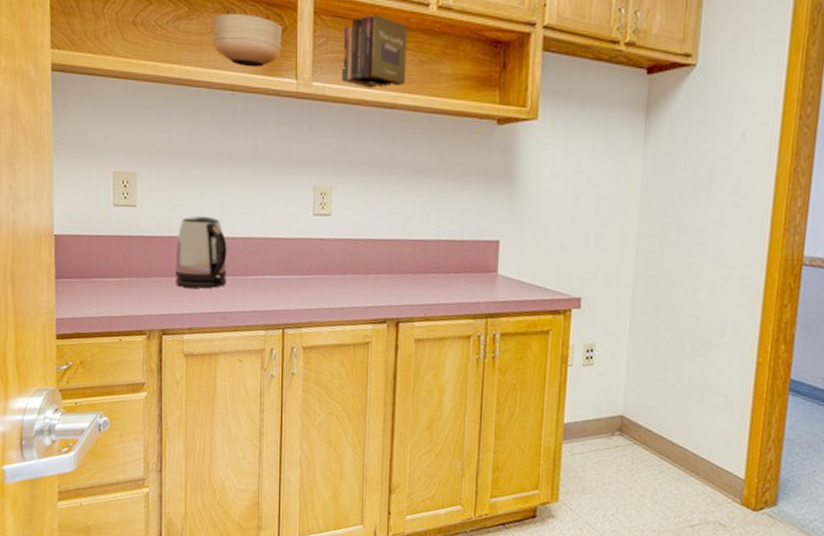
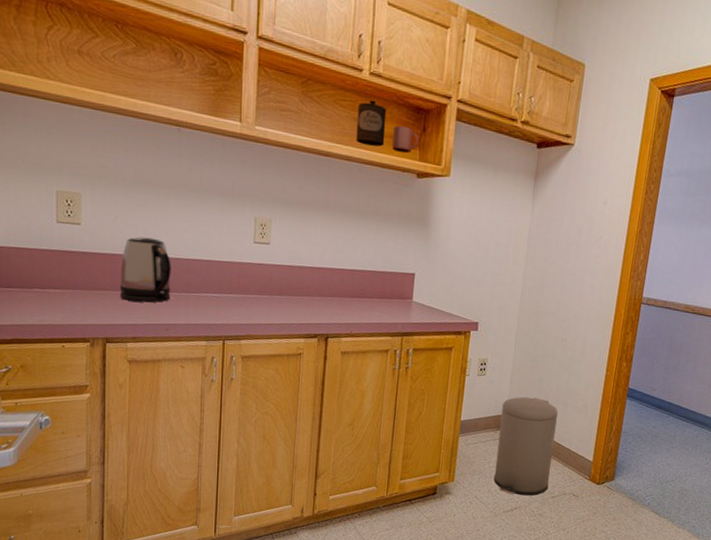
bowl: present [213,14,283,67] -> none [160,54,229,108]
books: present [341,15,408,88] -> none [282,73,343,138]
canister: none [424,38,459,91] -> present [356,100,386,147]
mug: none [467,64,497,97] -> present [392,125,418,154]
pedal bin: none [610,392,692,524] -> present [493,396,558,496]

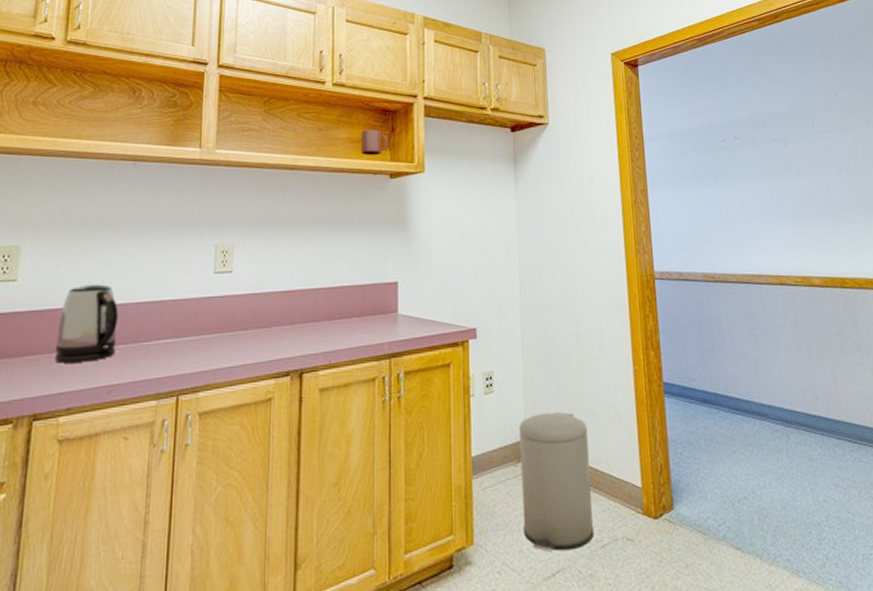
canister: present [356,100,386,147] -> none [322,109,353,153]

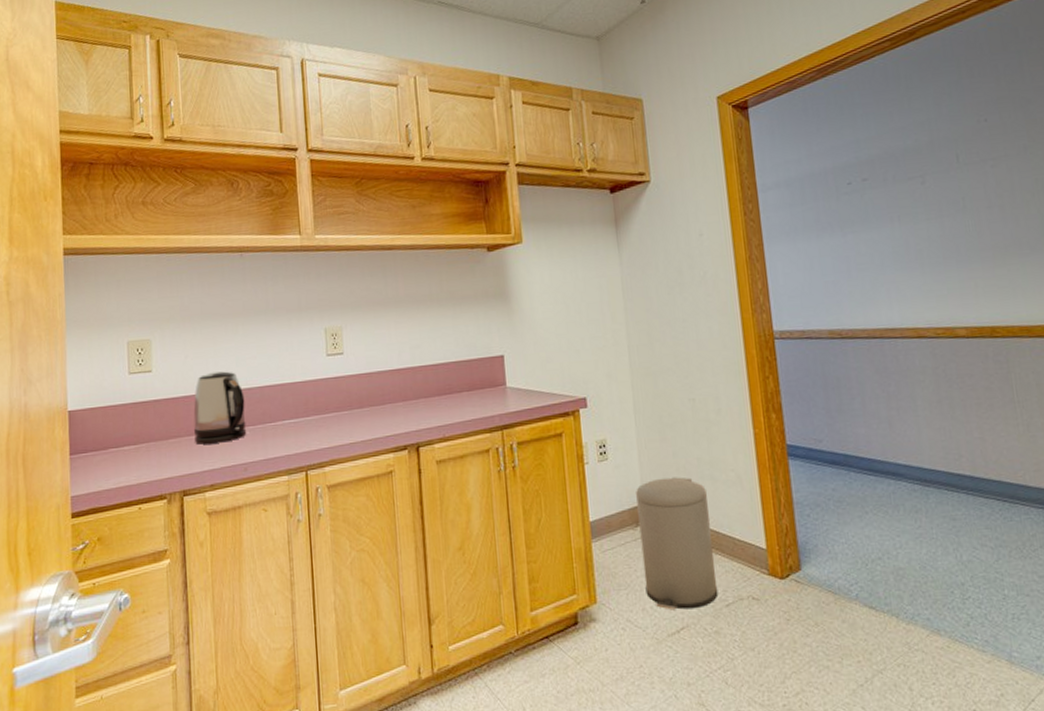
mug: present [361,129,387,156] -> none [454,202,482,230]

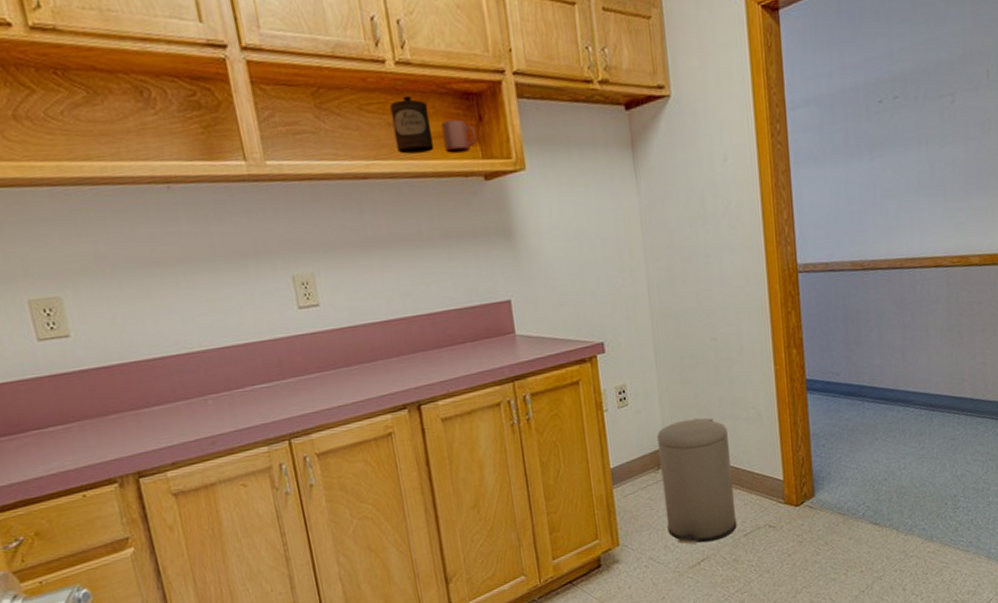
kettle: present [193,371,247,445] -> none [132,331,209,419]
canister: none [415,184,448,230] -> present [389,95,435,155]
mug: none [454,202,482,230] -> present [441,119,476,155]

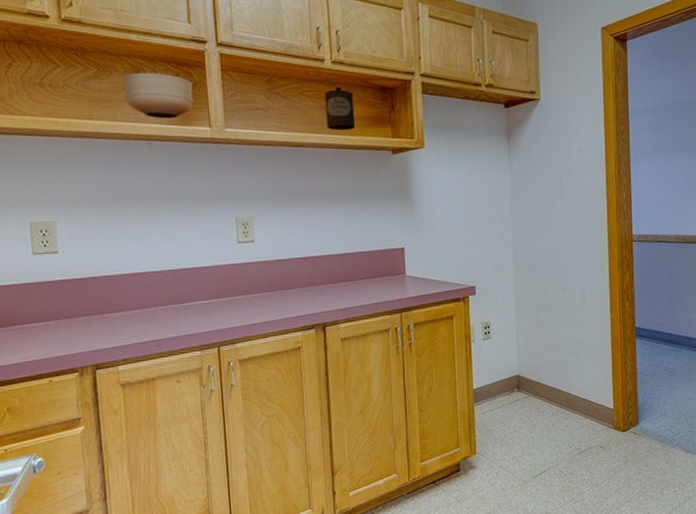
bowl: none [122,92,221,154] -> present [123,73,194,119]
mug: present [441,119,476,155] -> none [362,107,388,133]
pedal bin: present [657,417,737,545] -> none [513,352,574,458]

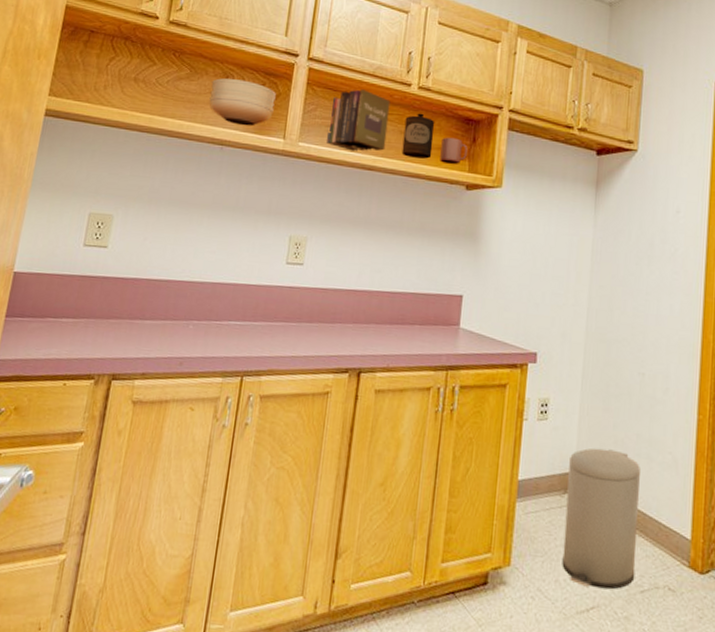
books: none [250,70,311,131] -> present [325,89,391,152]
mug: none [362,107,388,133] -> present [440,137,468,165]
pedal bin: none [513,352,574,458] -> present [562,448,640,590]

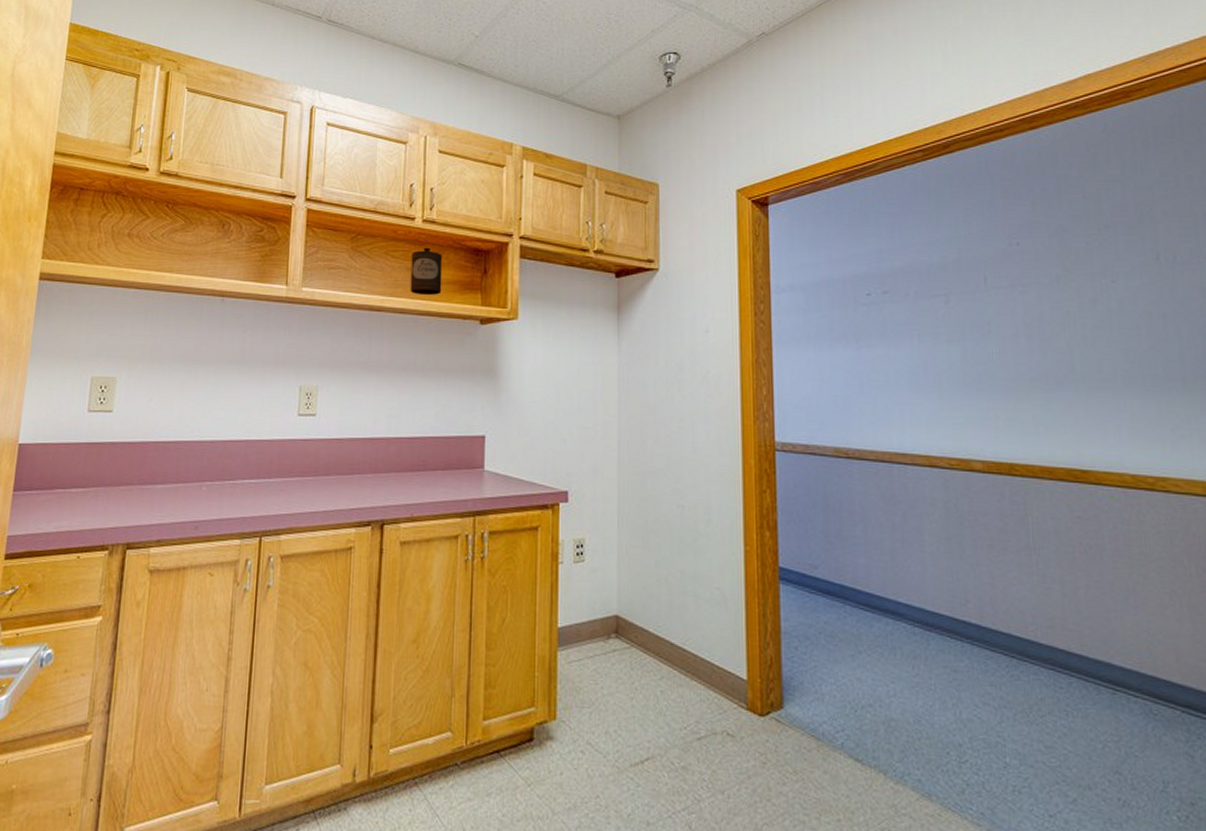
bowl: present [209,78,277,126] -> none [206,227,276,275]
books: present [325,89,391,152] -> none [330,227,395,293]
mug: present [440,137,468,165] -> none [450,270,479,299]
pedal bin: present [562,448,640,590] -> none [611,588,690,739]

